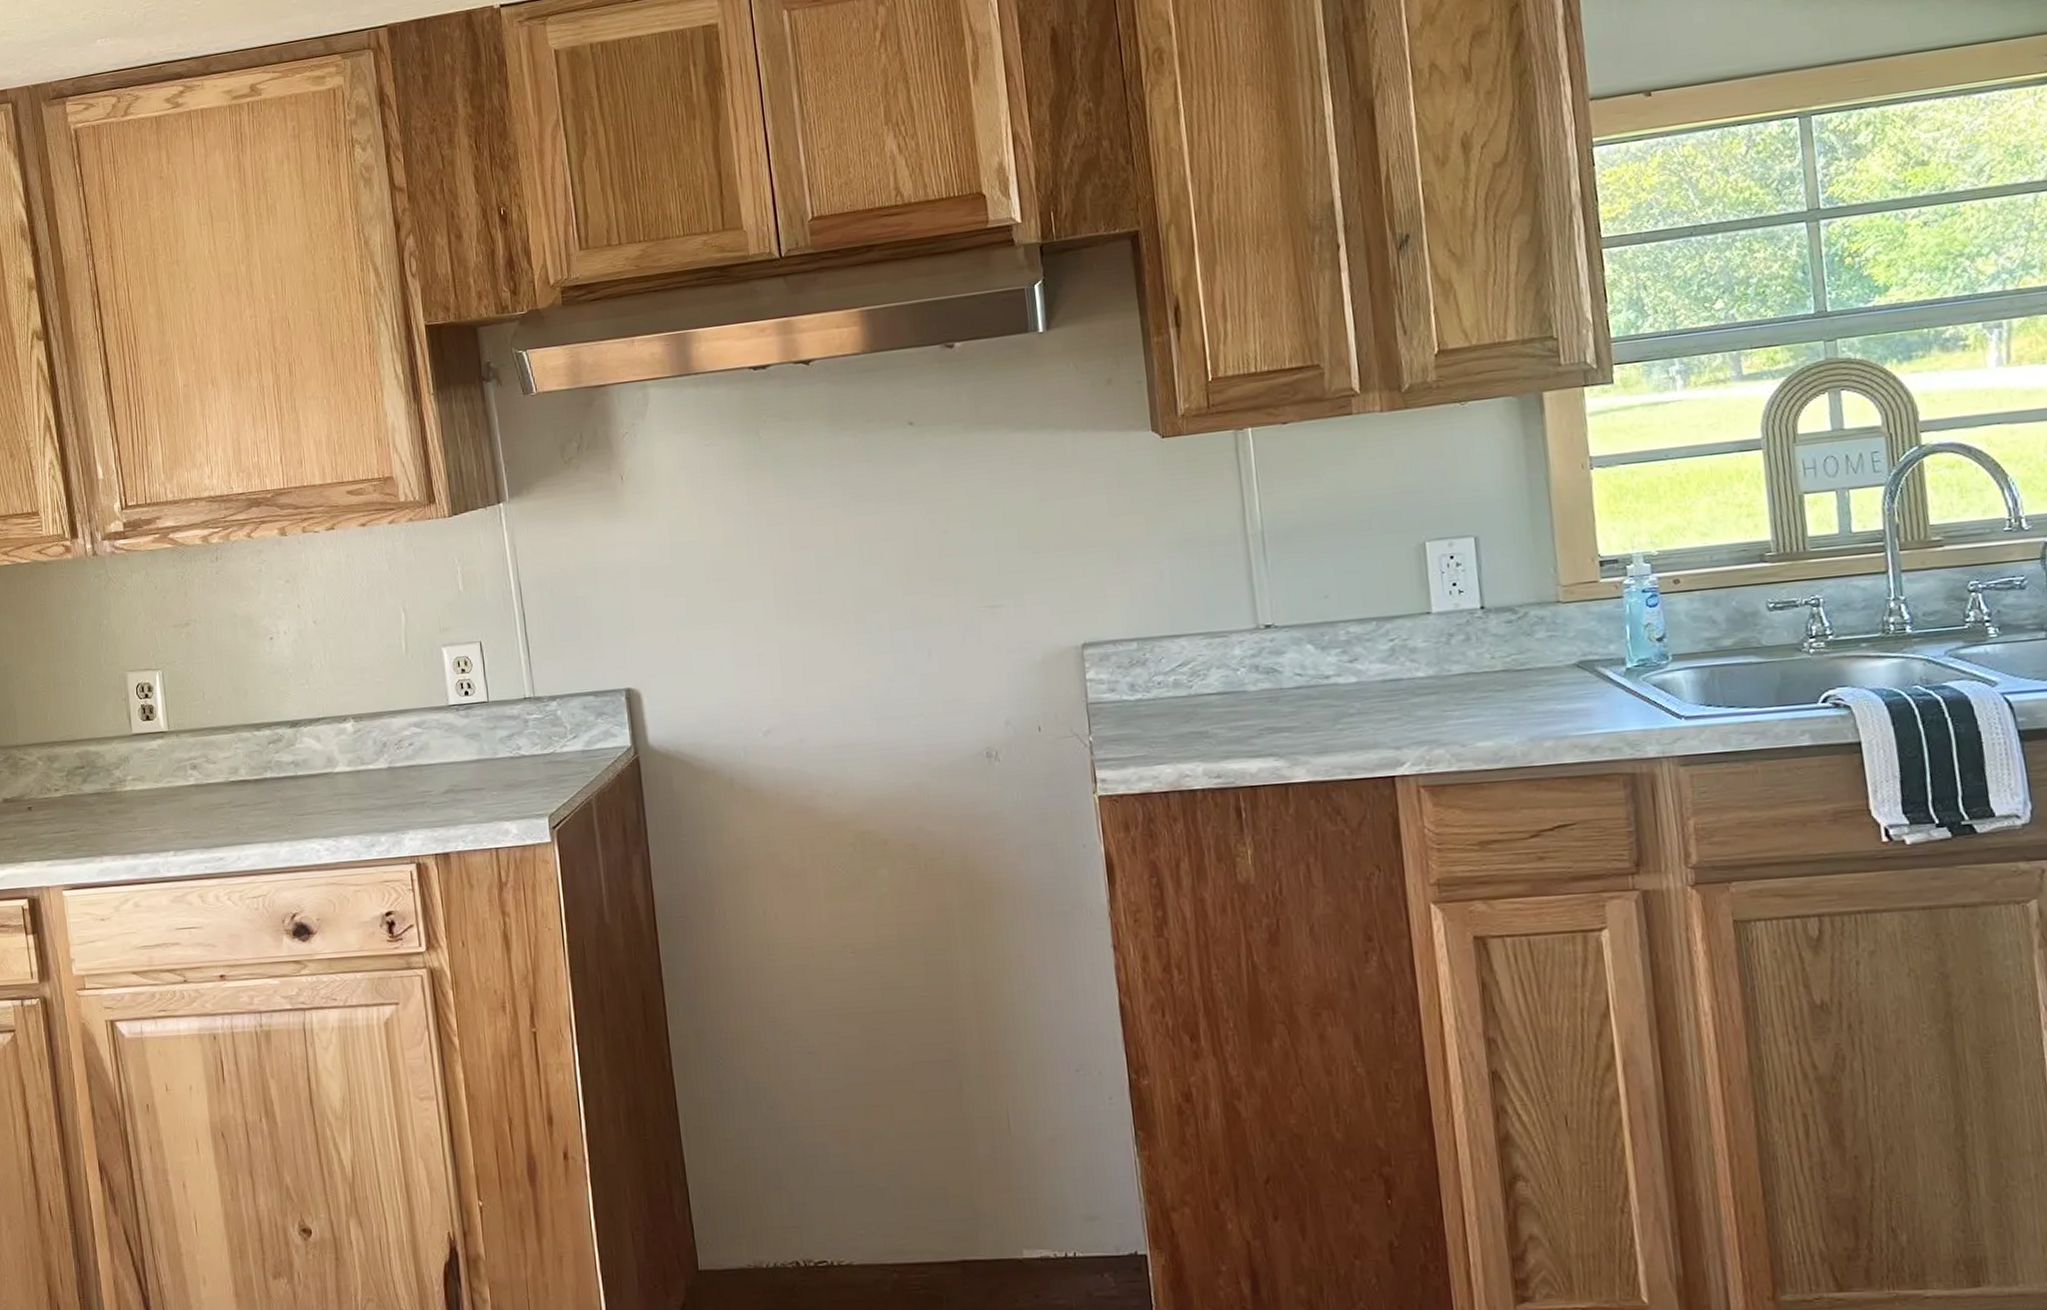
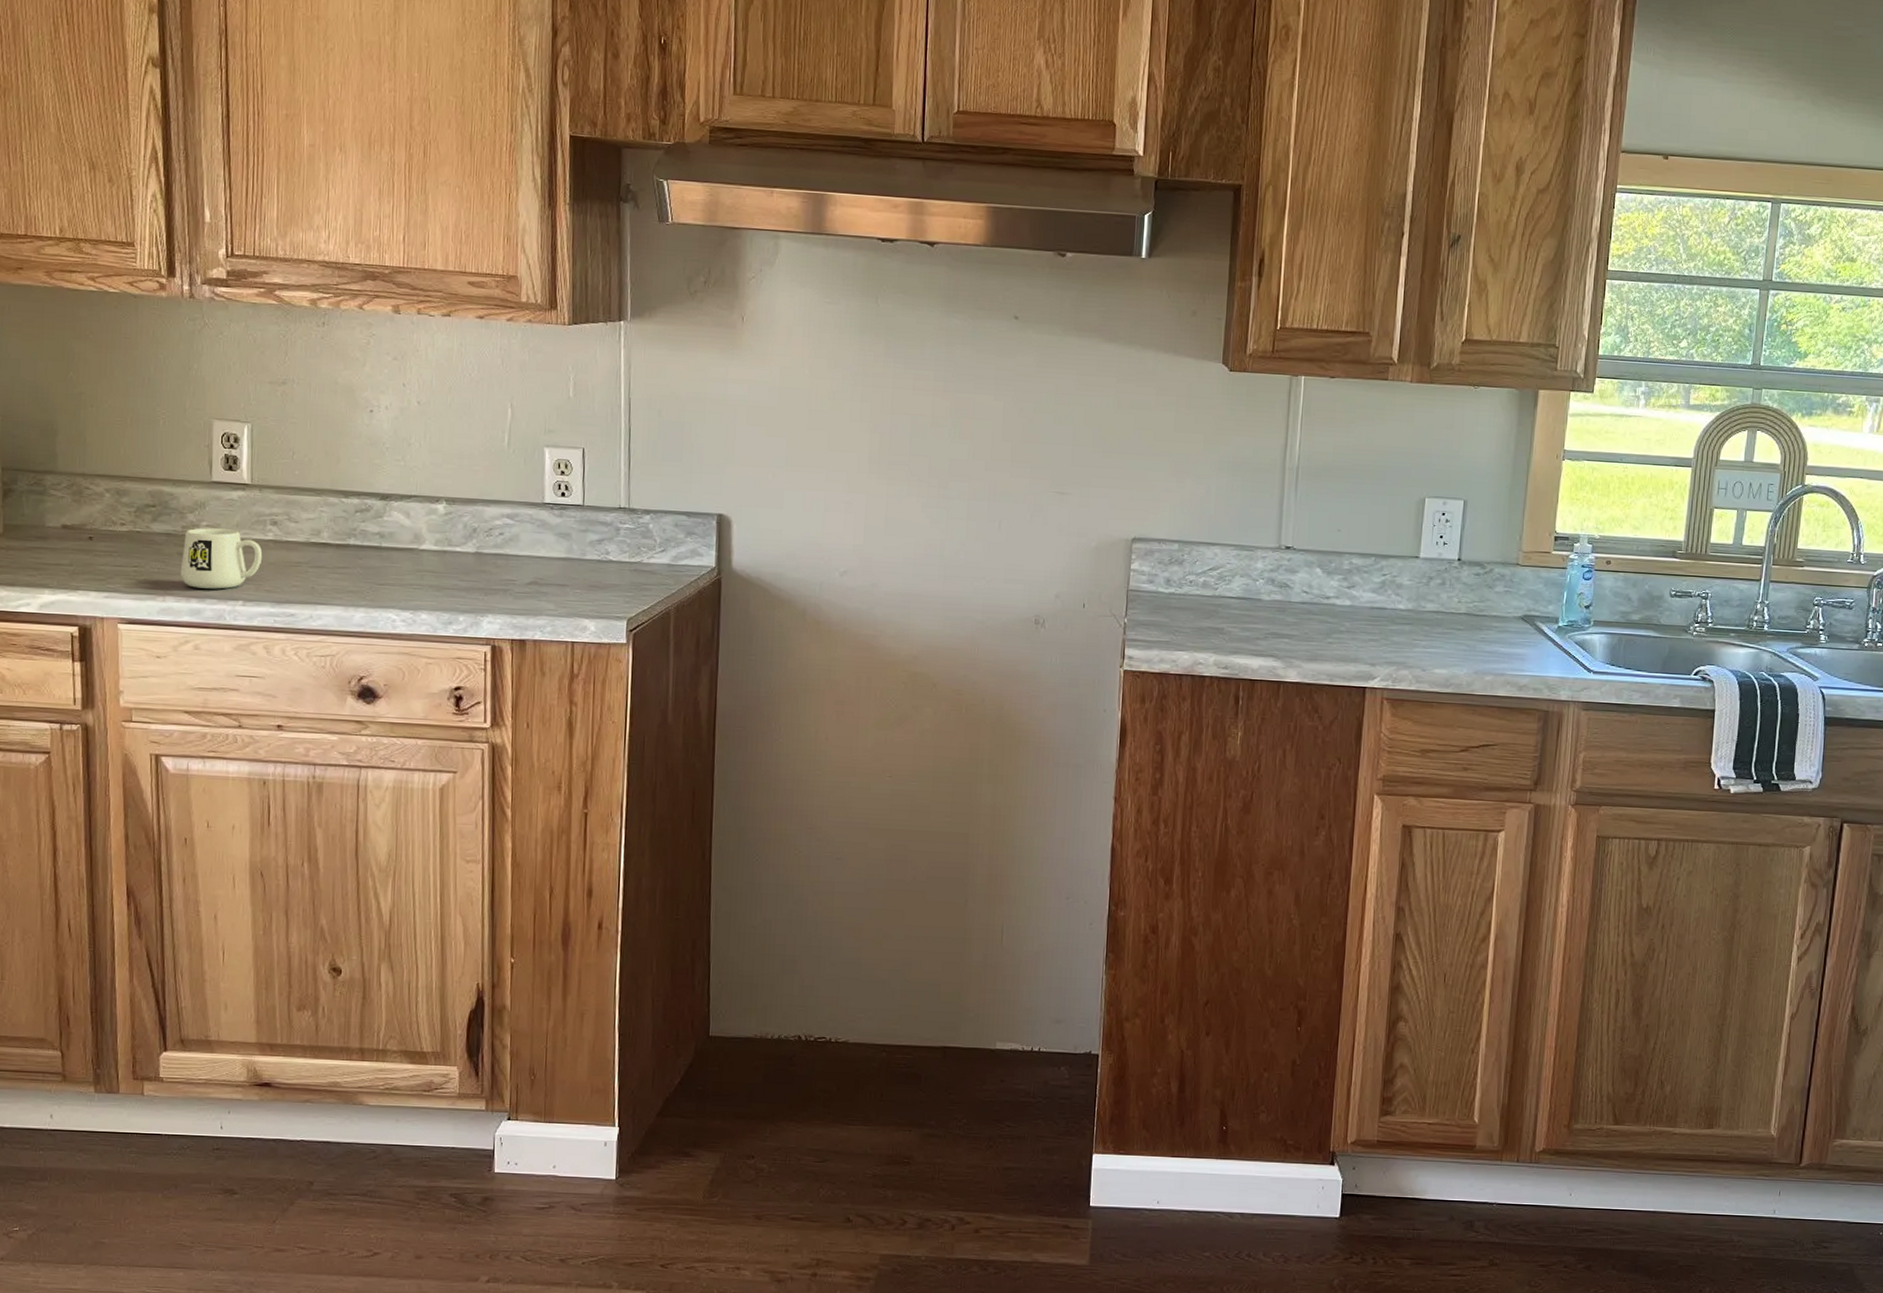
mug: none [113,779,187,844] -> present [181,528,263,589]

